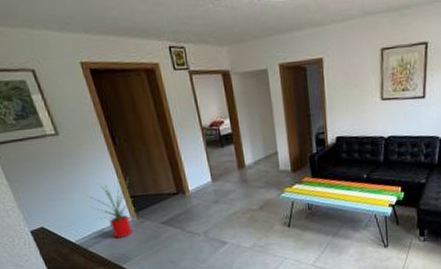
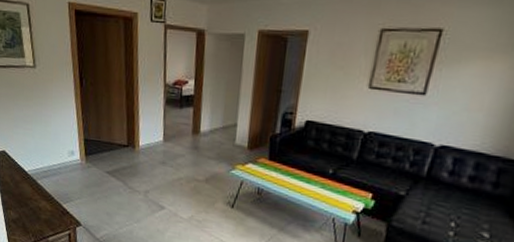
house plant: present [85,178,135,239] -> none [45,119,87,178]

